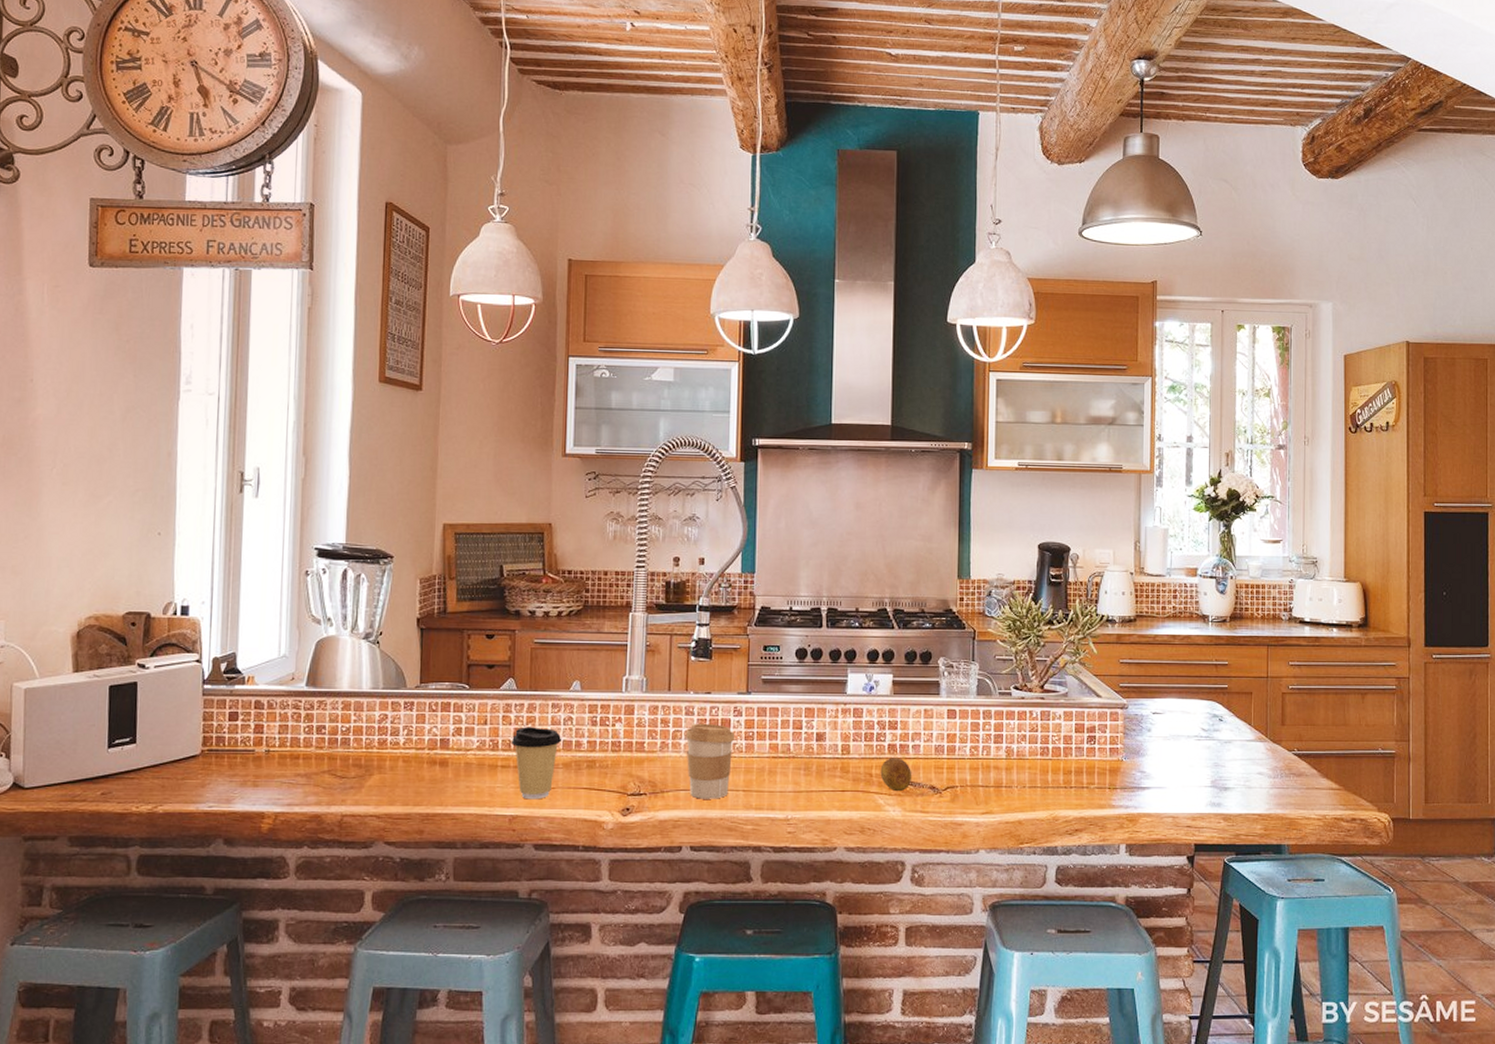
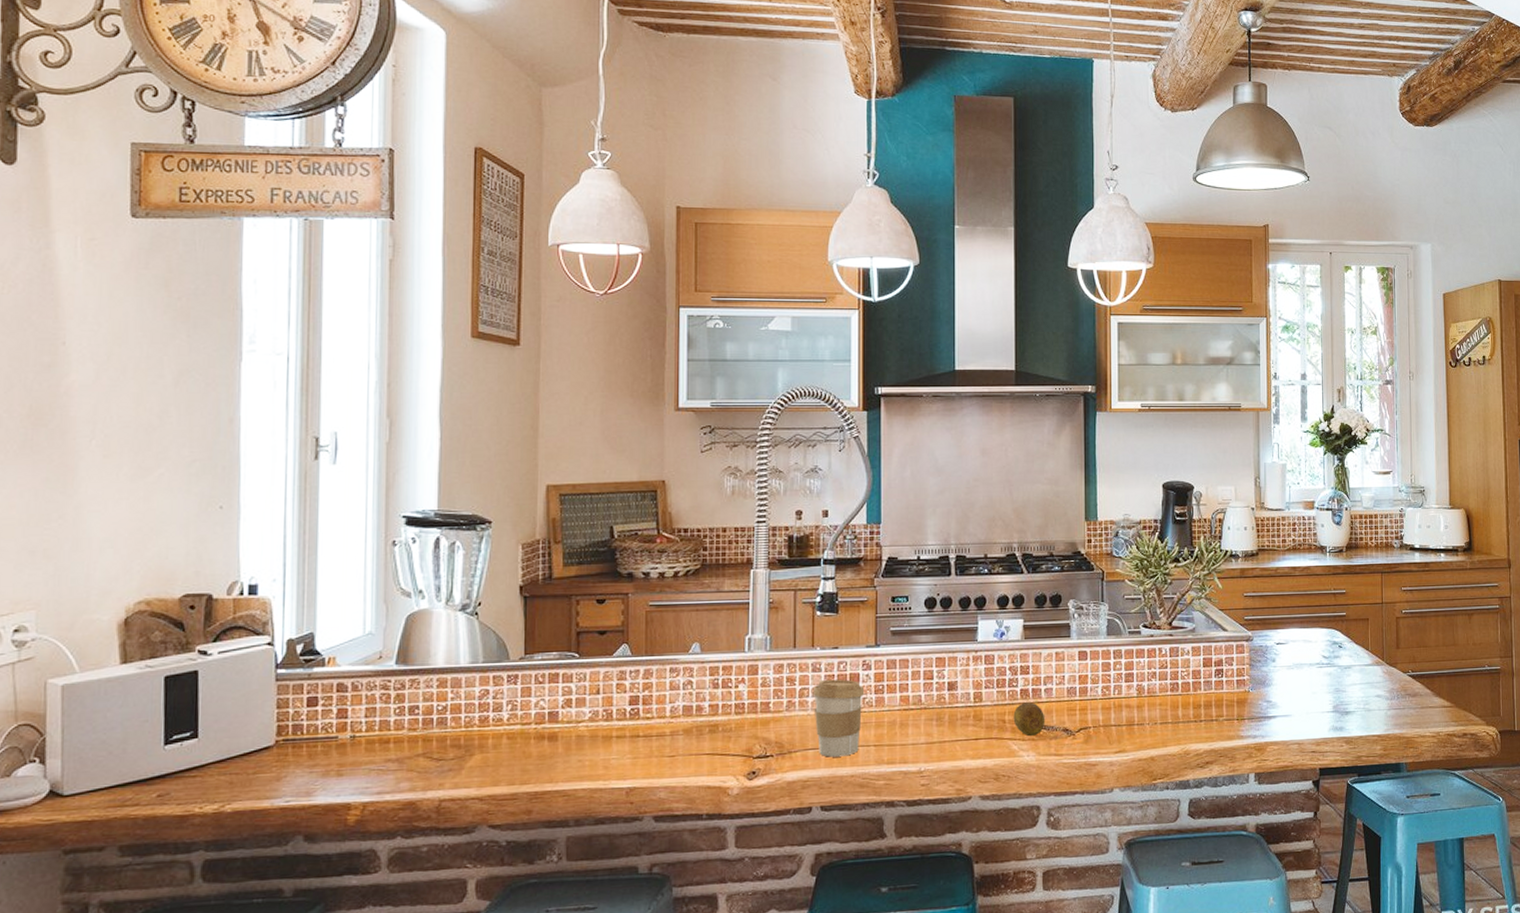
coffee cup: present [511,727,562,800] -> none [626,693,682,770]

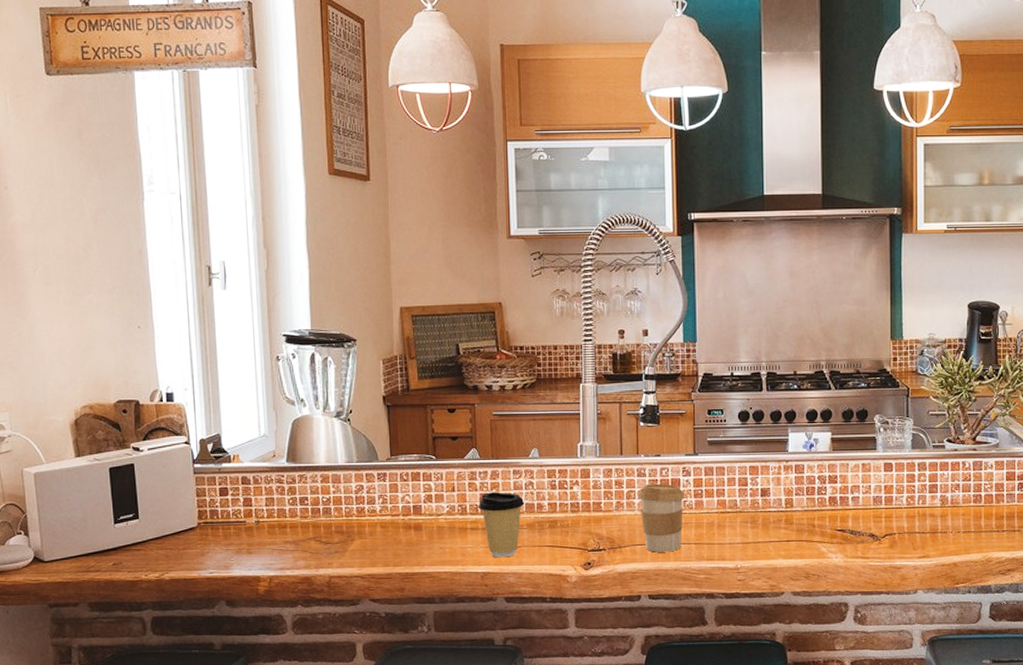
coffee cup: none [626,693,682,770] -> present [478,492,525,558]
fruit: present [1013,702,1046,737] -> none [822,509,853,540]

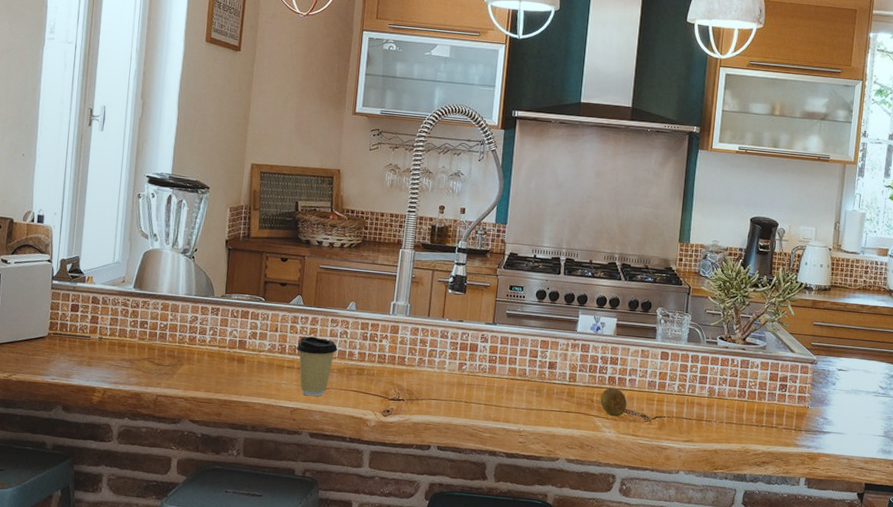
coffee cup: present [638,483,685,553] -> none [439,345,481,409]
fruit: none [822,509,853,540] -> present [600,388,628,417]

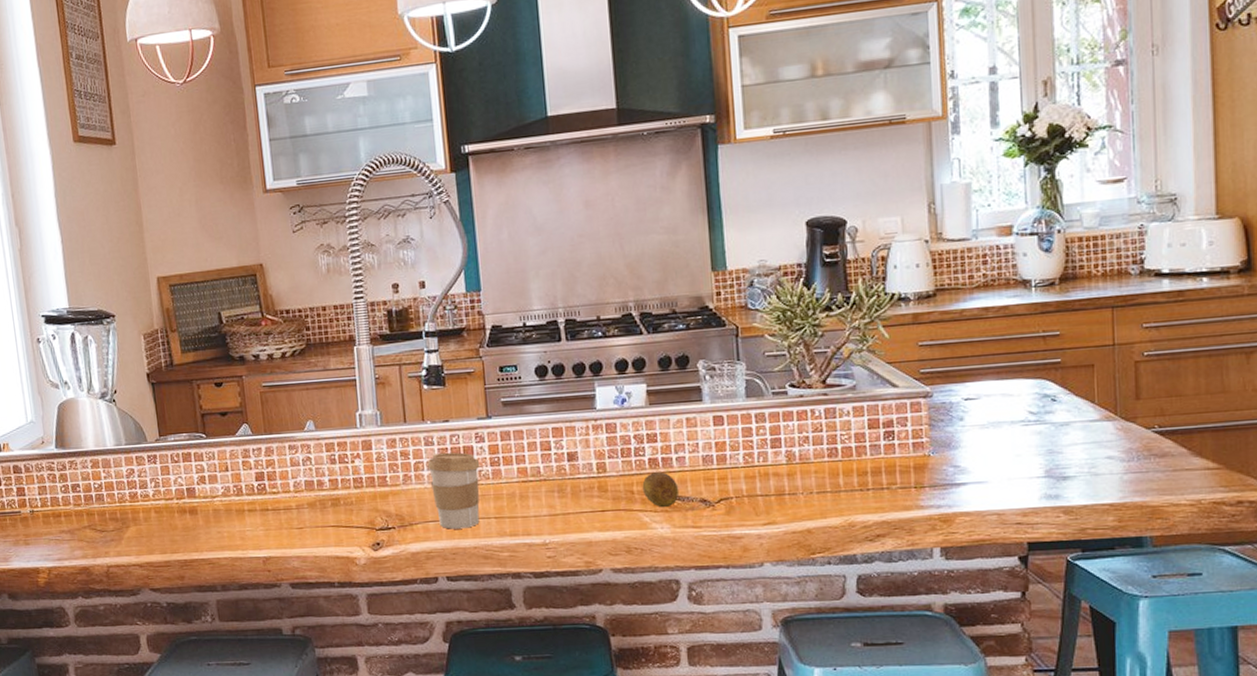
coffee cup: present [296,336,338,397] -> none [254,469,304,541]
coffee cup: none [439,345,481,409] -> present [427,452,480,529]

